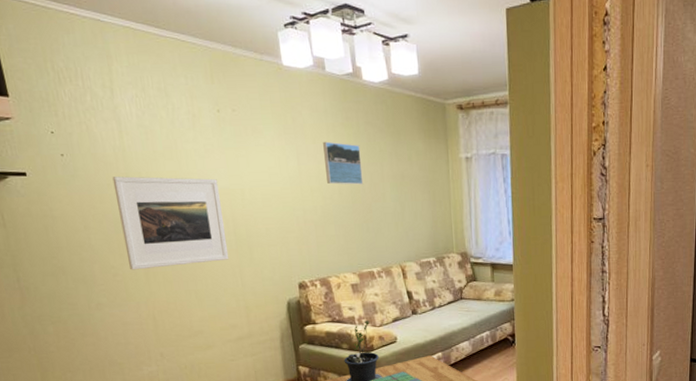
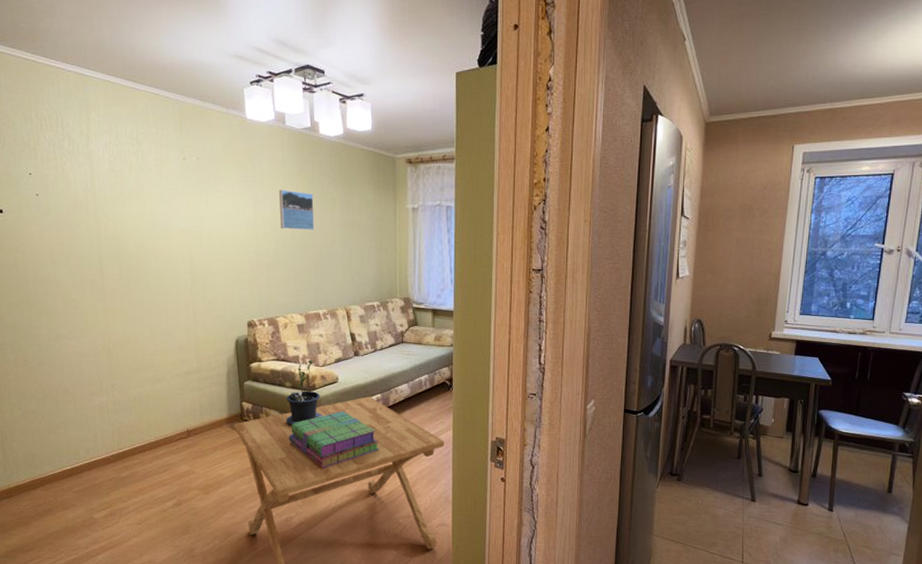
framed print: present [112,176,229,270] -> none [81,216,184,304]

